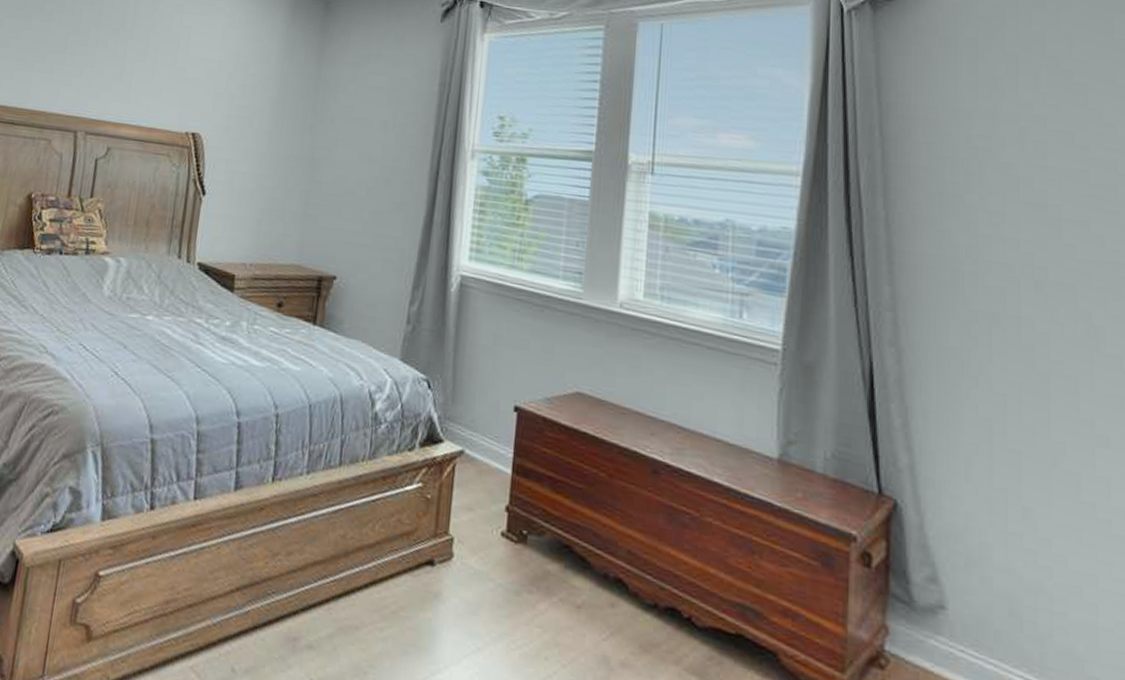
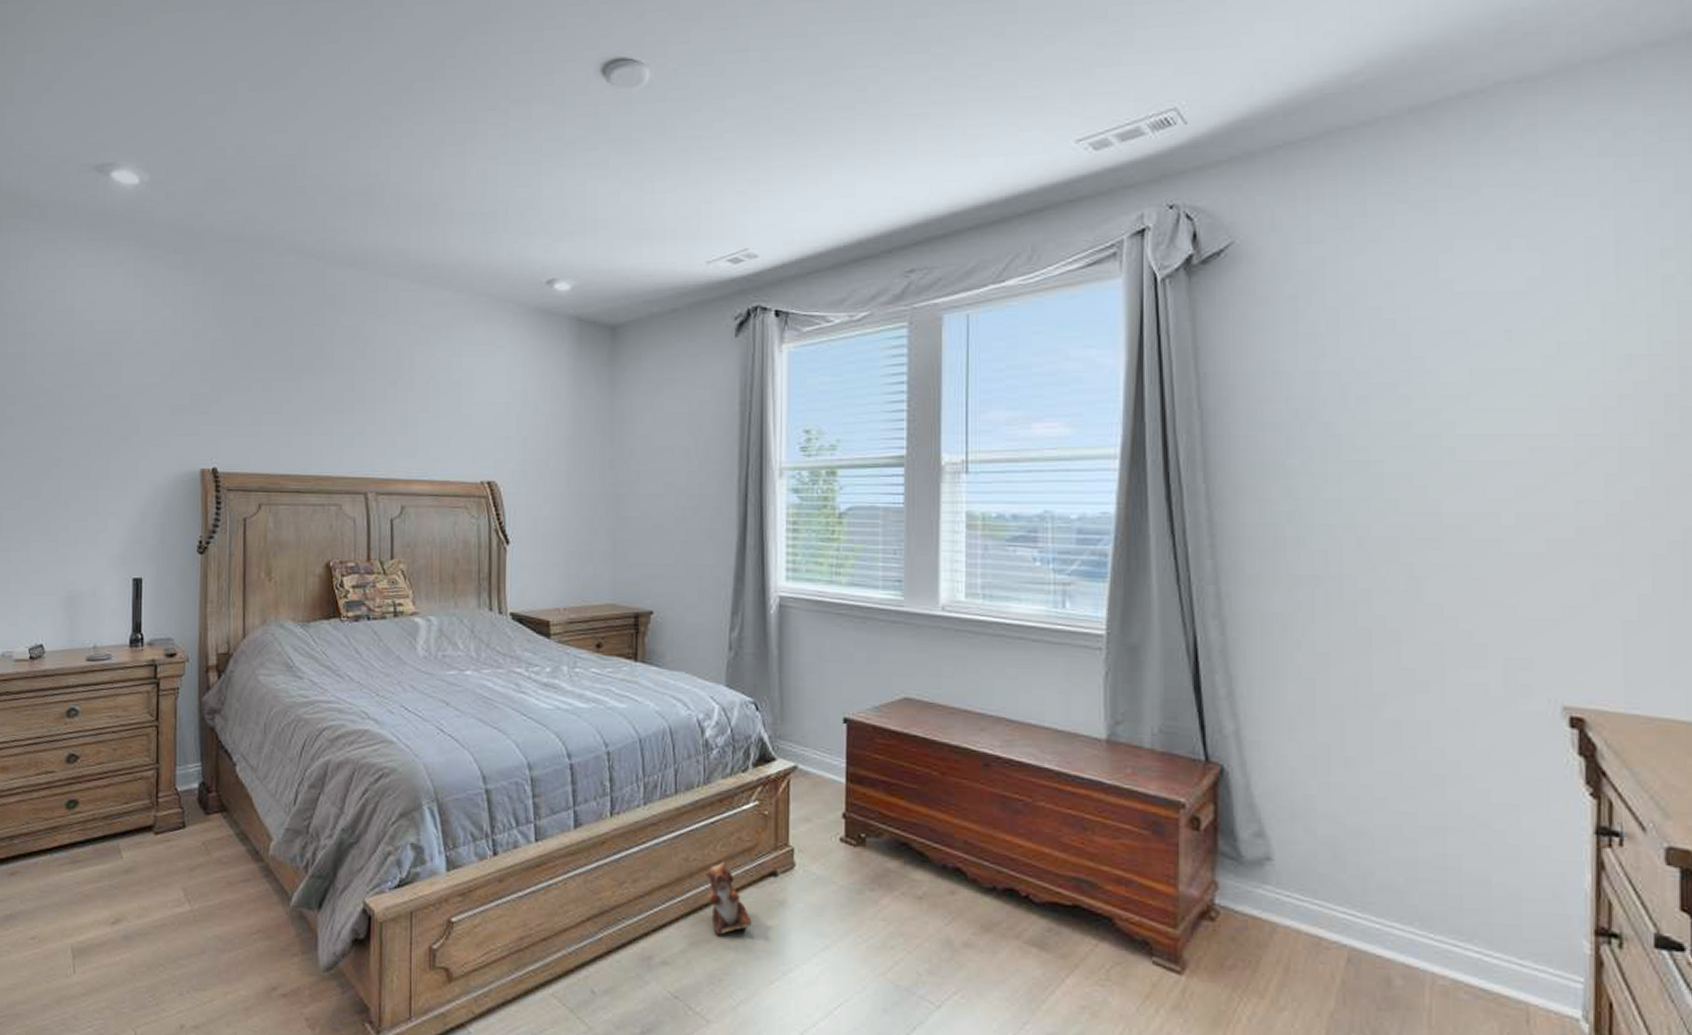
plush toy: none [360,542,404,623] -> present [704,861,752,935]

